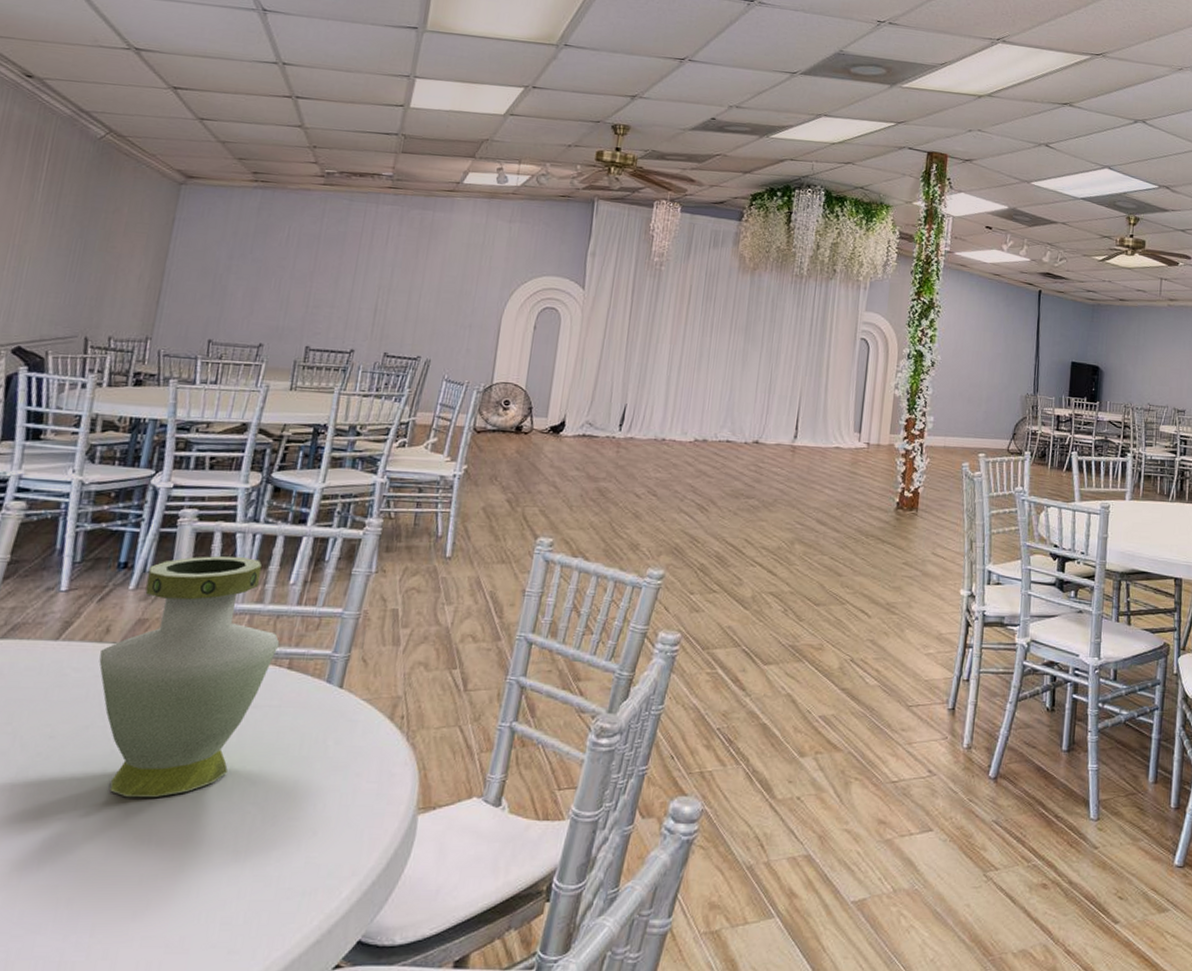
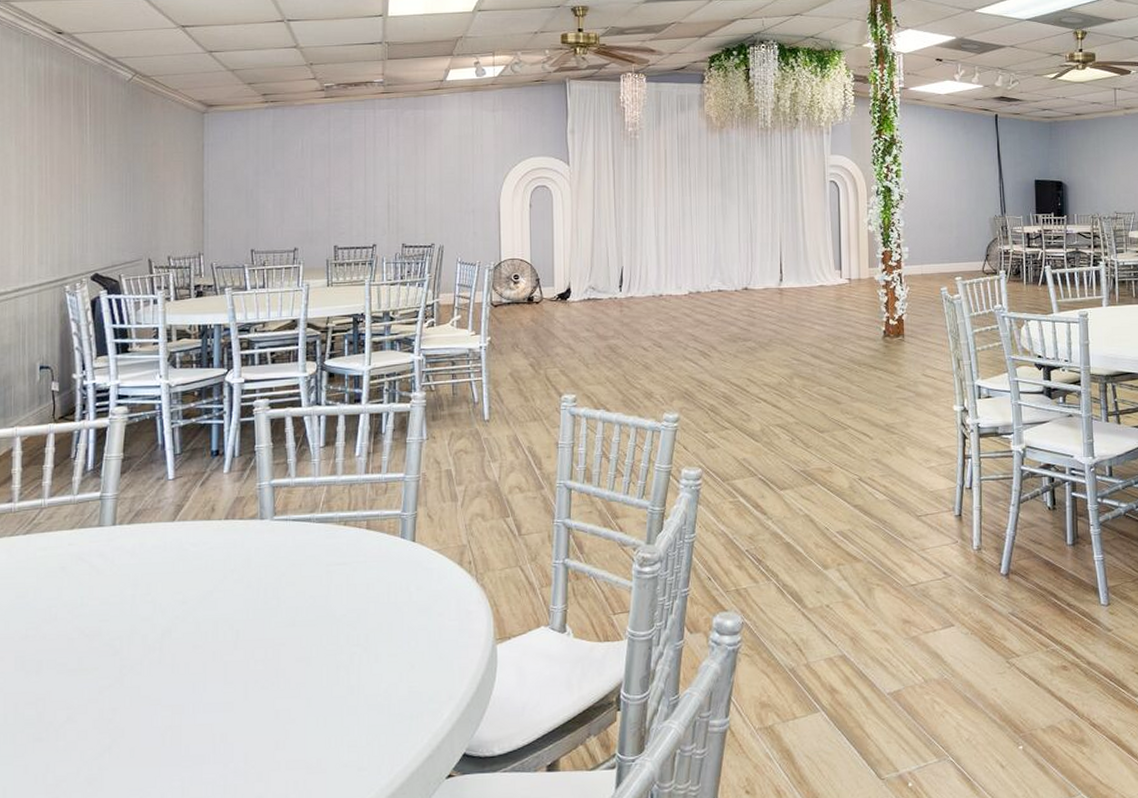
vase: present [99,556,280,798] -> none [211,437,356,648]

